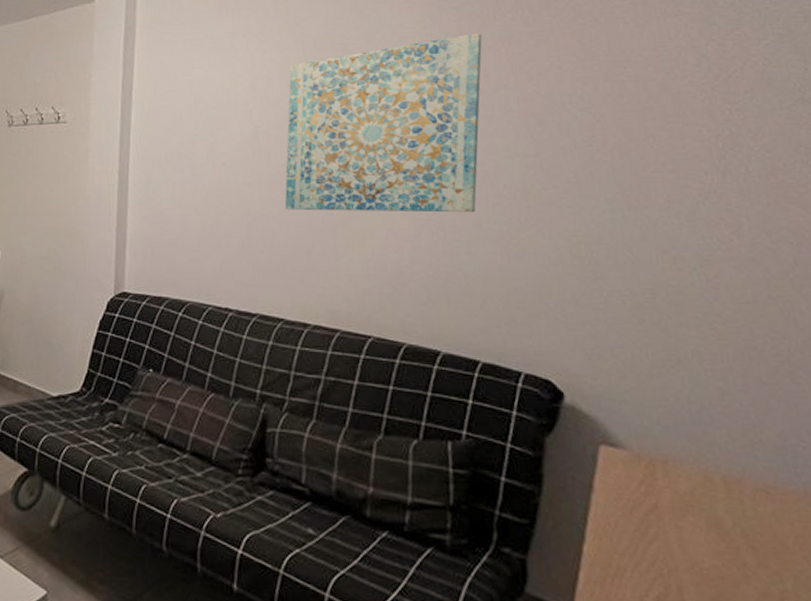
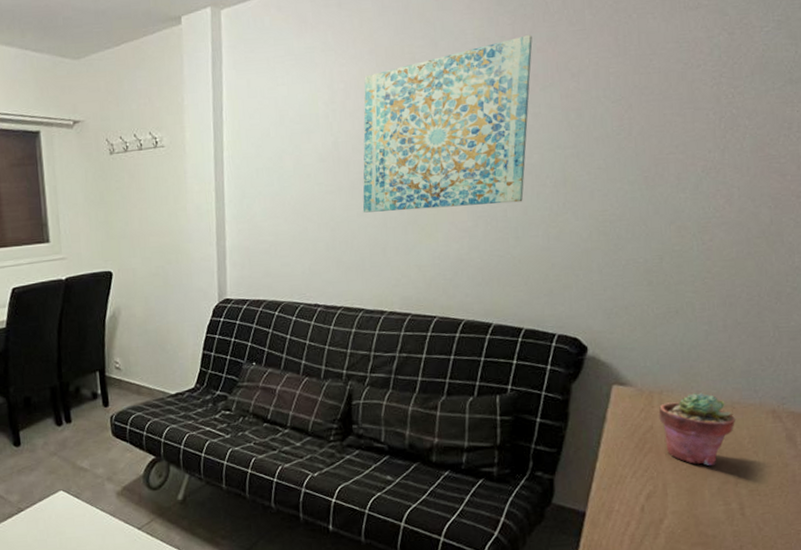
potted succulent: none [664,466,774,568] -> present [658,392,736,465]

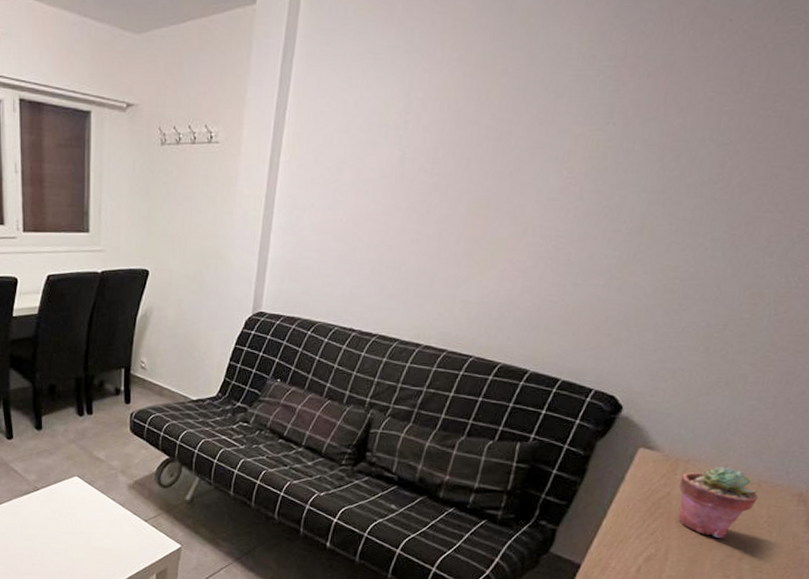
wall art: present [362,35,533,213] -> none [417,57,646,247]

